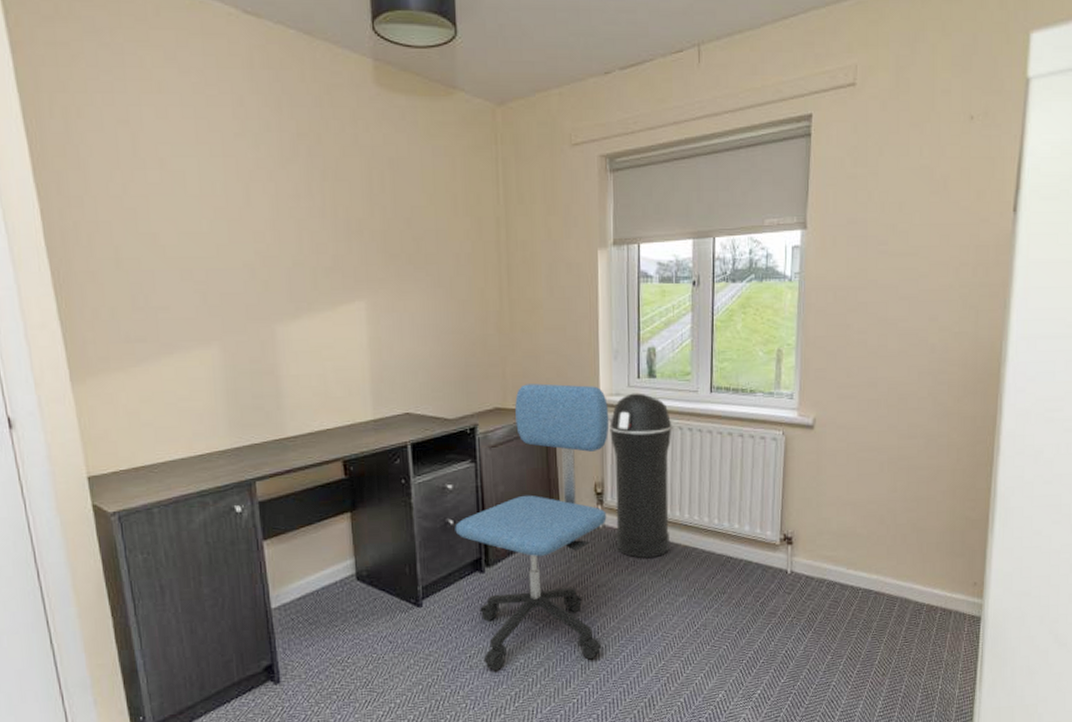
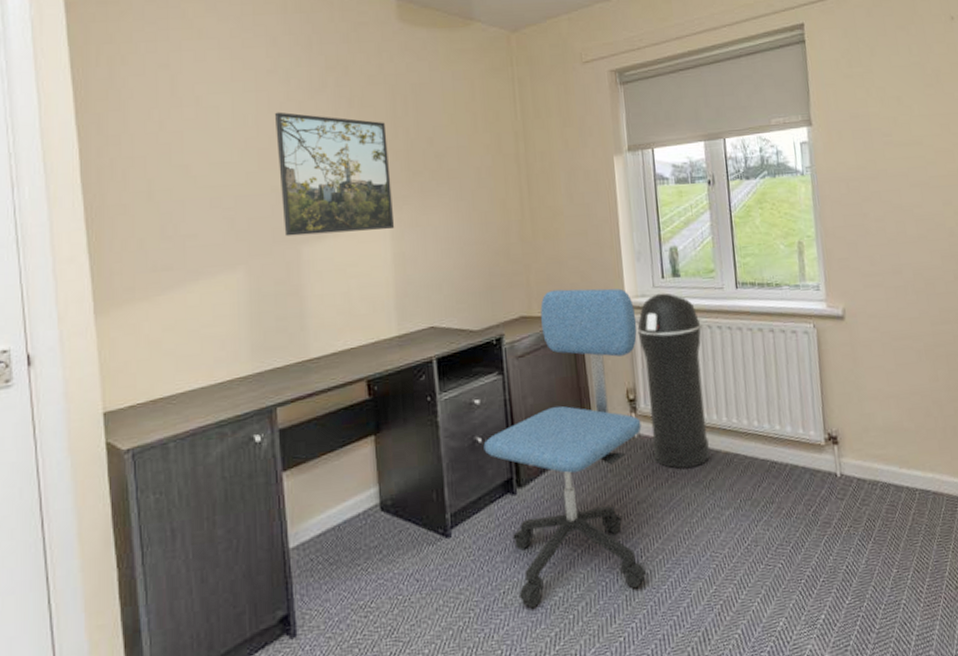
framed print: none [245,181,371,314] -> present [275,112,395,237]

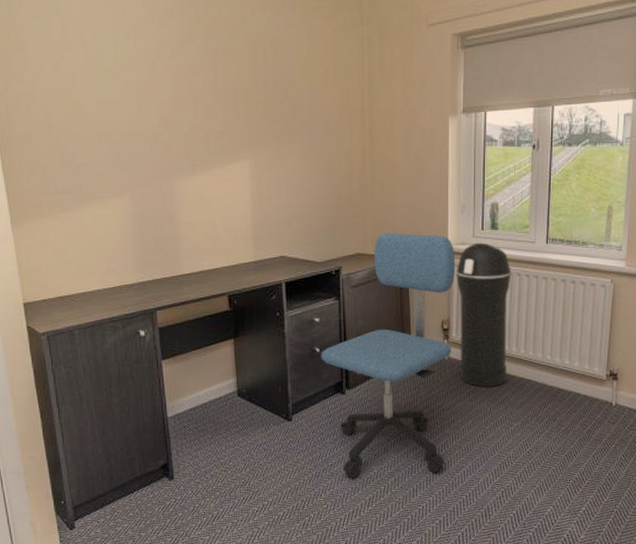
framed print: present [275,112,395,237] -> none [152,58,254,171]

